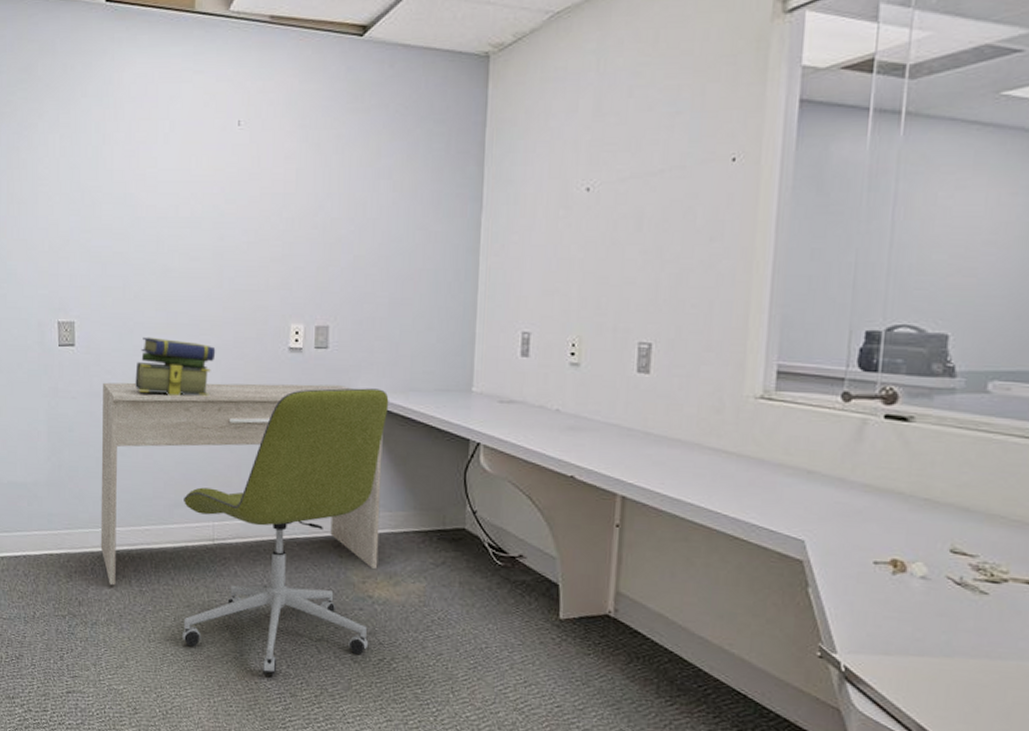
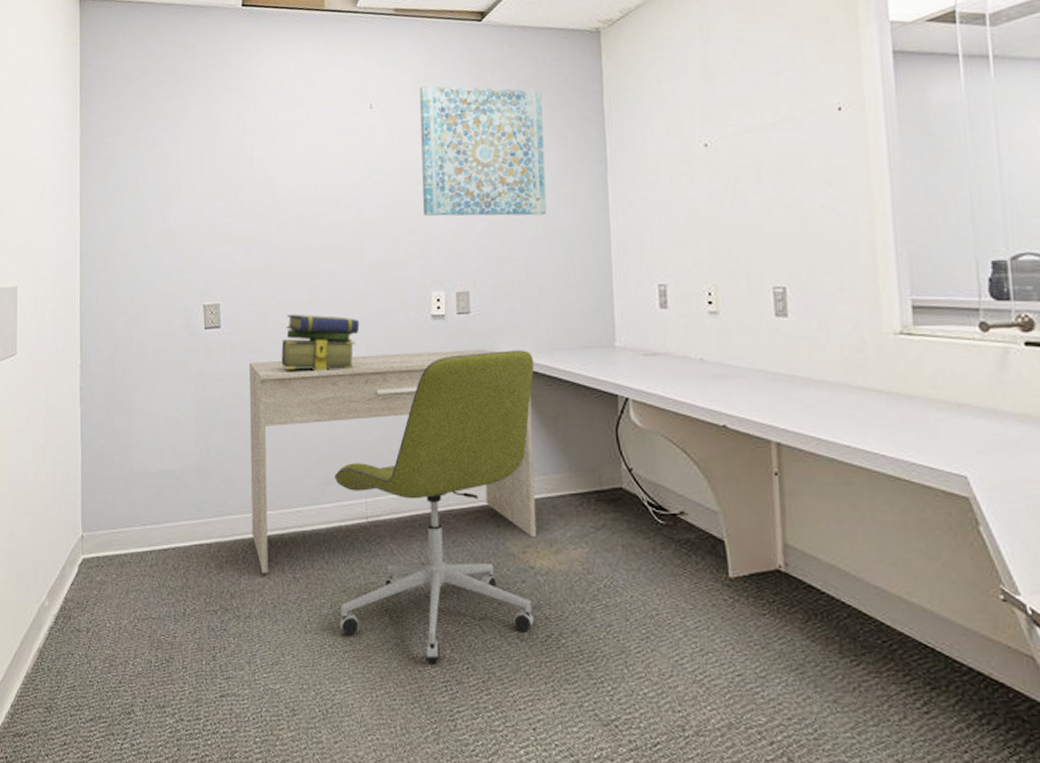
wall art: none [288,104,421,252] -> present [419,85,547,216]

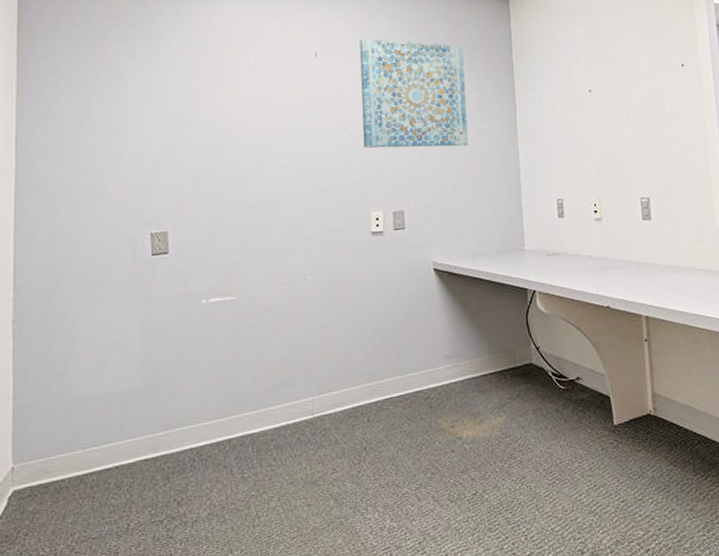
desk: present [249,349,537,574] -> none [198,258,464,479]
stack of books: present [281,314,360,371] -> none [230,237,306,288]
office chair: present [335,350,535,662] -> none [282,257,463,534]

